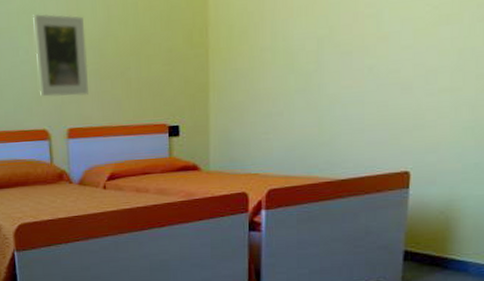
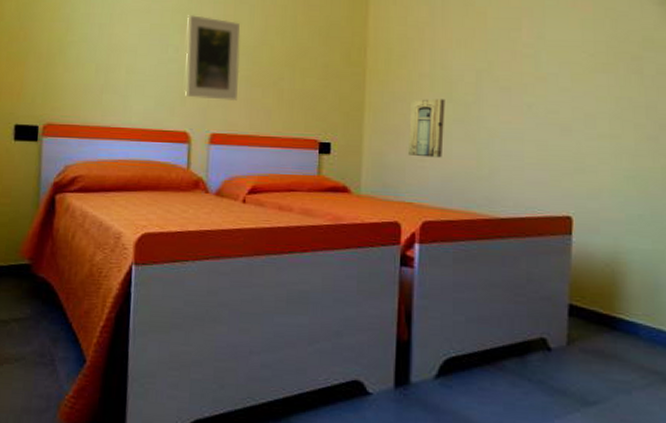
wall art: none [252,71,287,130] -> present [407,99,445,158]

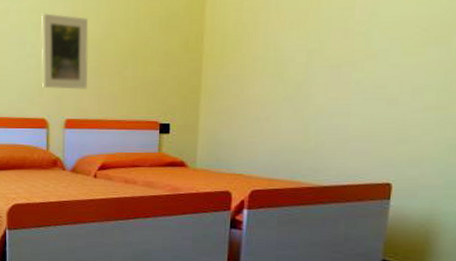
wall art: present [407,99,445,158] -> none [239,79,277,134]

